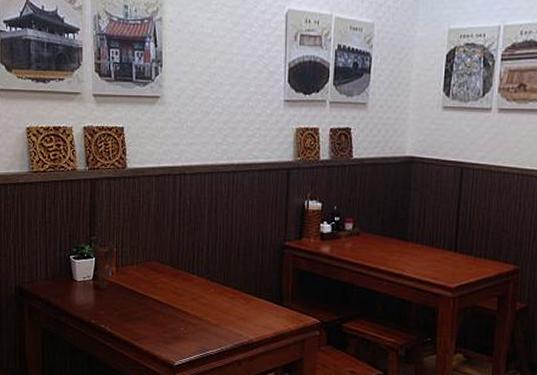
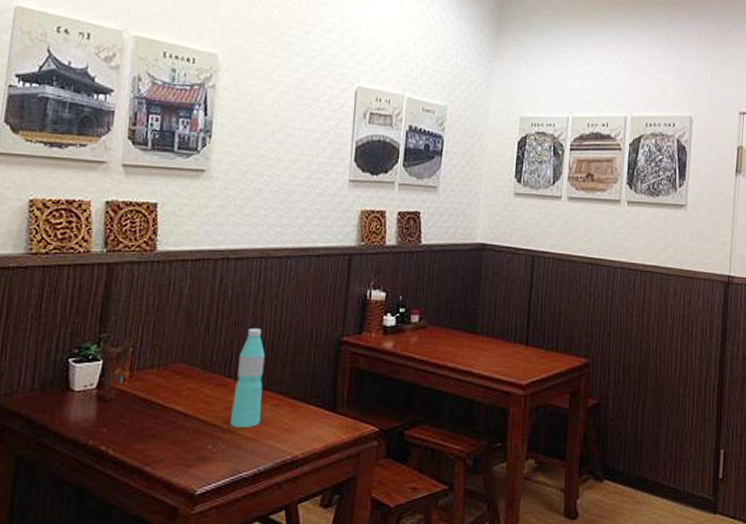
water bottle: none [196,234,221,315] -> present [229,329,265,427]

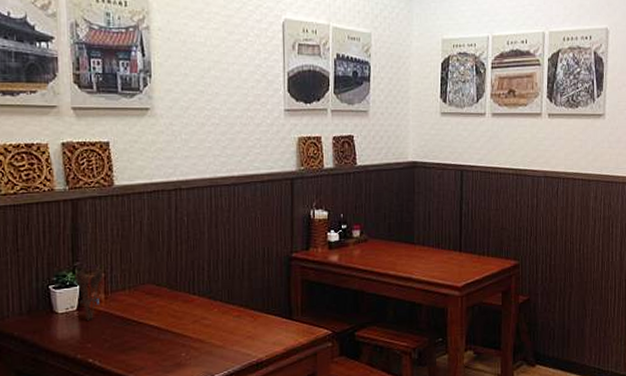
water bottle: present [229,329,265,427] -> none [198,250,226,337]

